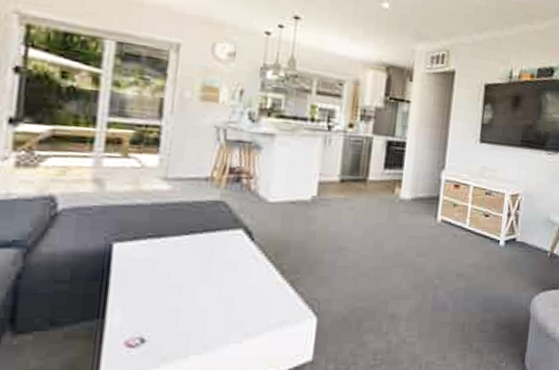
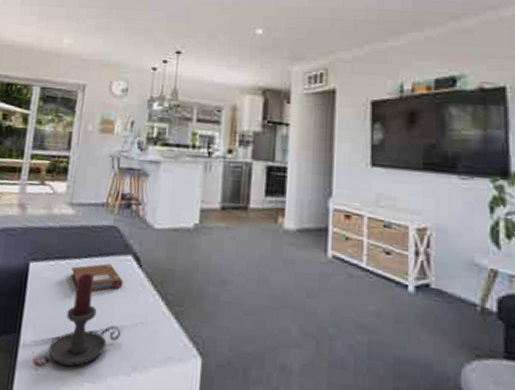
candle holder: none [143,250,231,342] -> present [48,273,121,367]
notebook: none [168,239,233,269] -> present [70,263,123,292]

